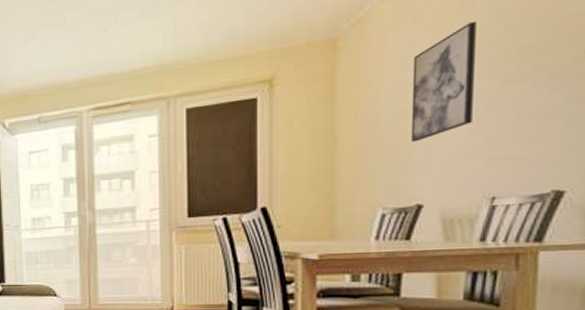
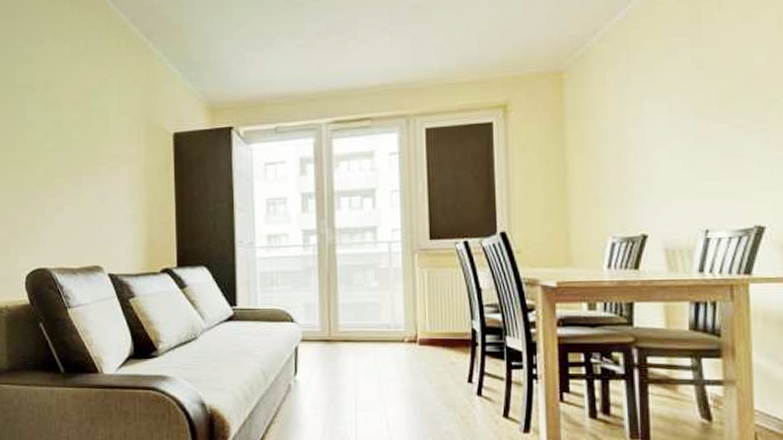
wall art: present [410,21,476,143] -> none [630,65,684,174]

